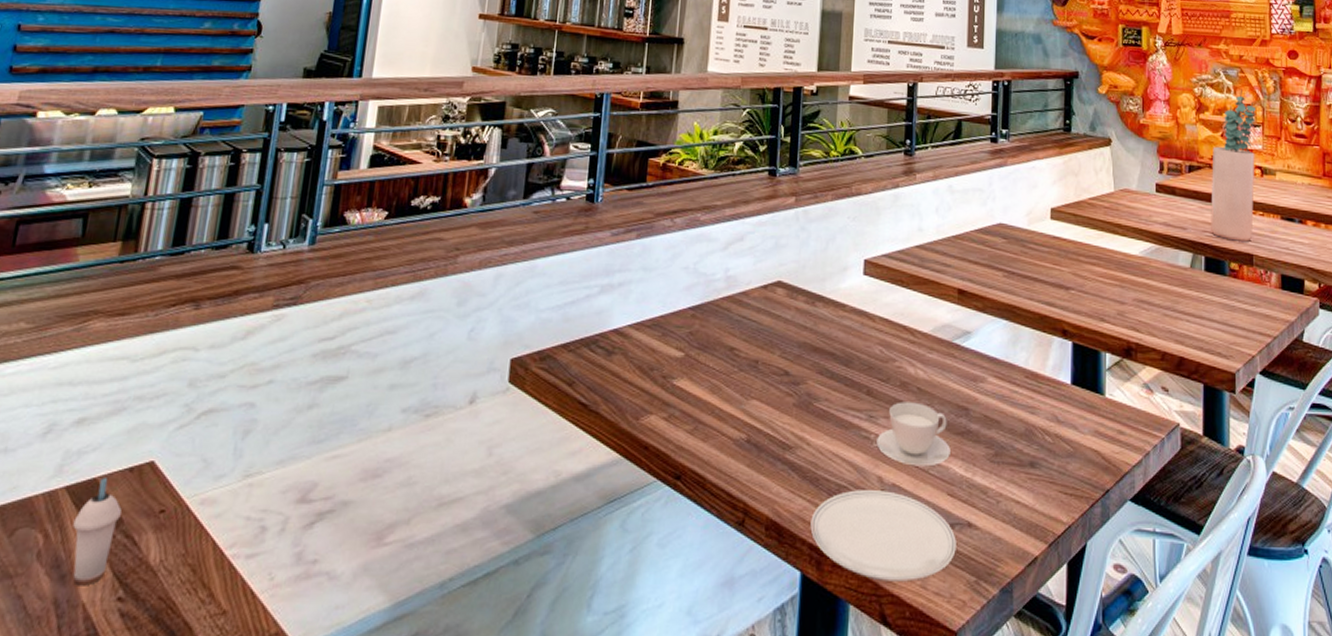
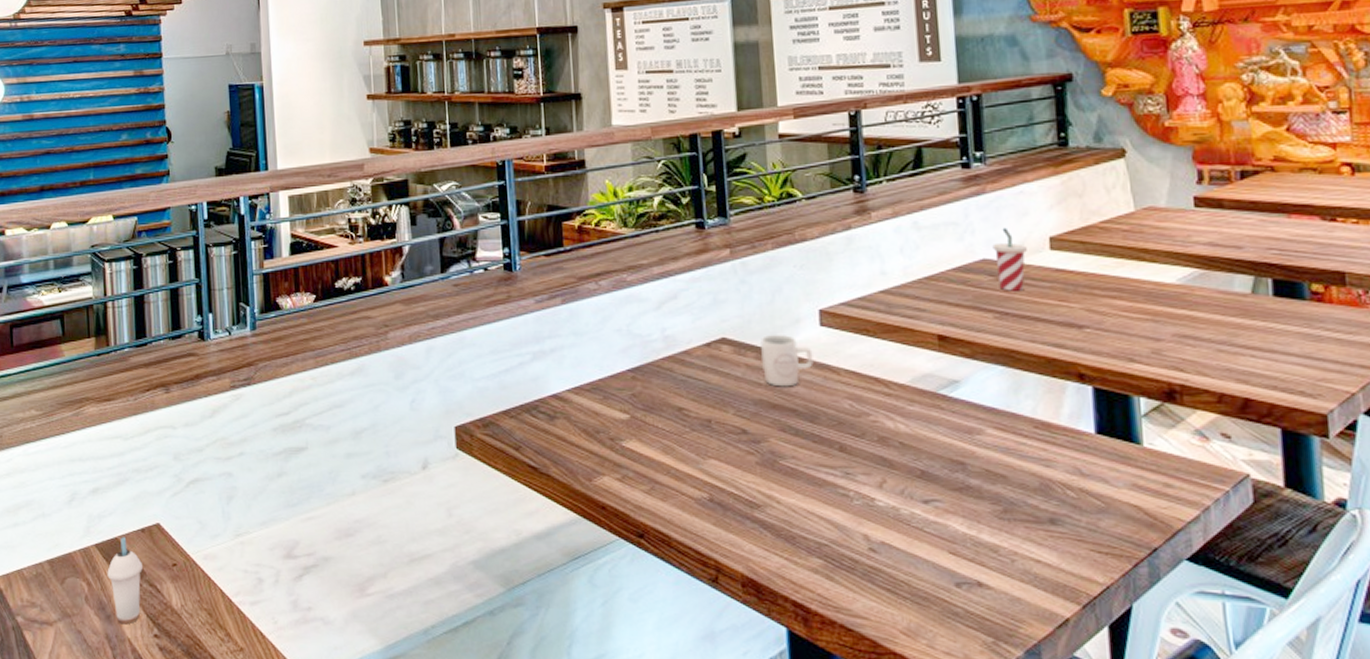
mug: none [810,280,855,331] -> present [760,334,814,387]
plate: present [810,490,956,582] -> none [791,548,966,641]
teacup: present [876,402,950,467] -> none [857,457,948,524]
beverage cup: none [1008,197,1033,254] -> present [992,227,1027,291]
vase: present [1211,89,1256,242] -> none [1274,68,1343,257]

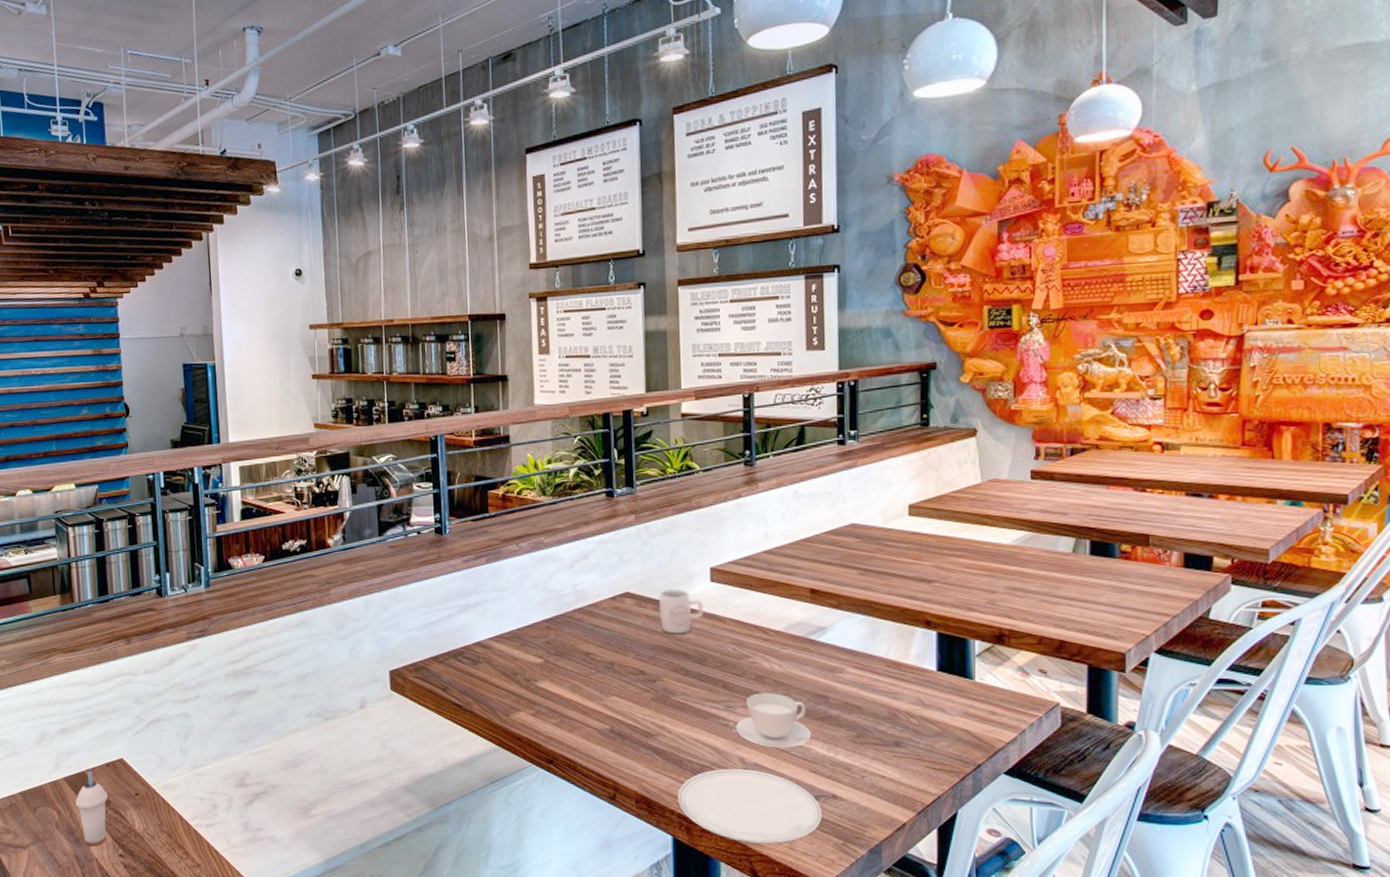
plate: none [791,548,966,641] -> present [677,769,822,844]
teacup: none [857,457,948,524] -> present [736,693,811,748]
beverage cup: present [992,227,1027,291] -> none [860,496,889,551]

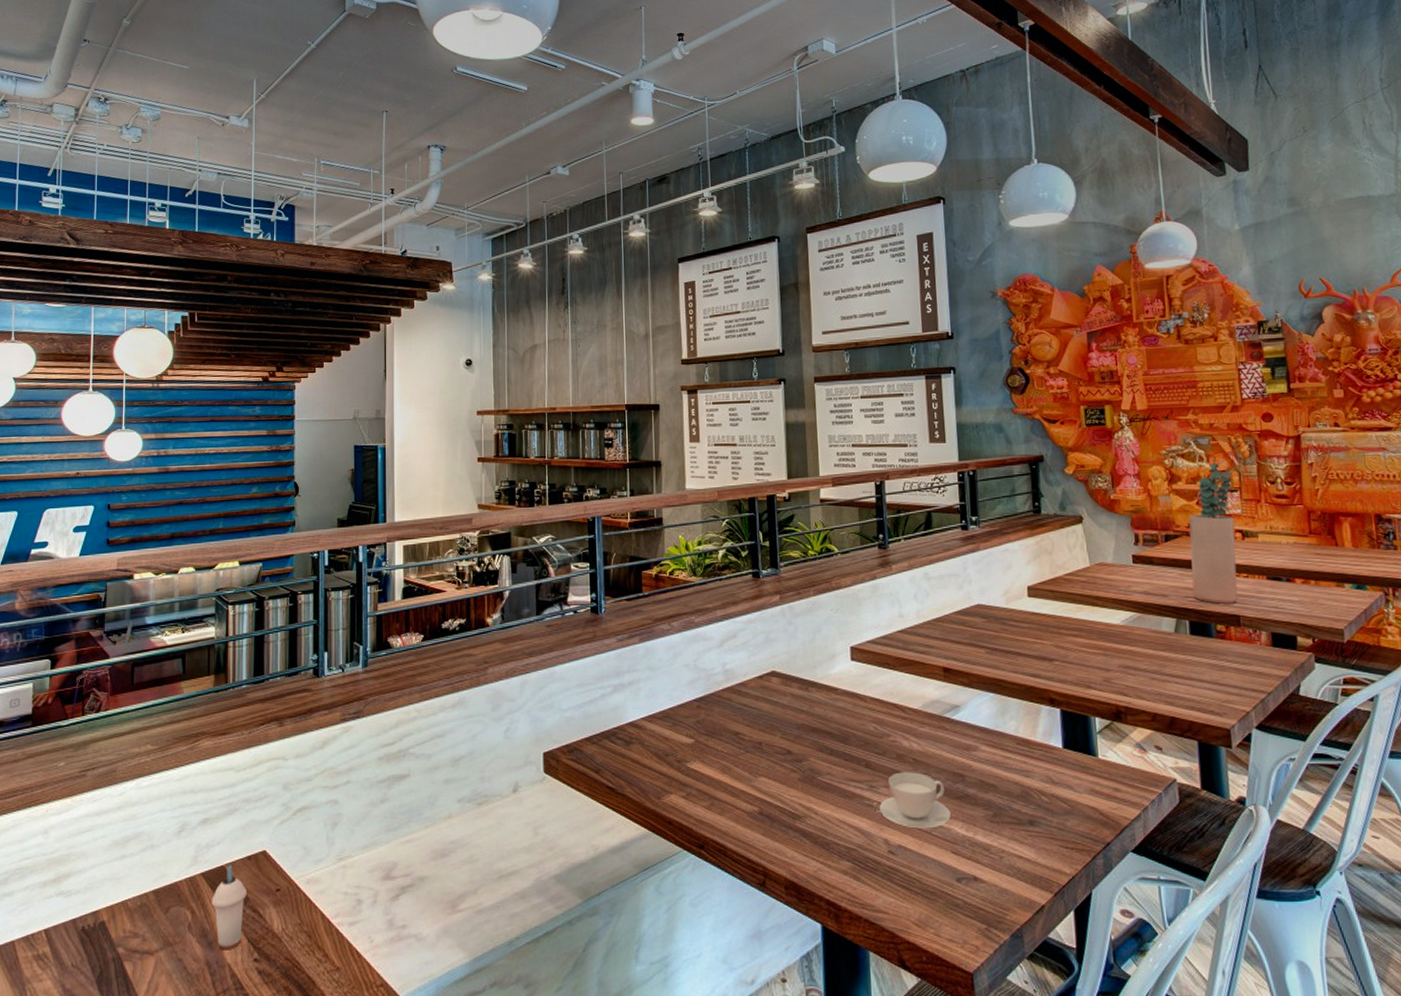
mug: present [659,588,704,634] -> none [803,667,846,713]
plate: present [677,769,822,844] -> none [825,851,965,931]
vase: none [1098,360,1156,522] -> present [1188,456,1238,604]

